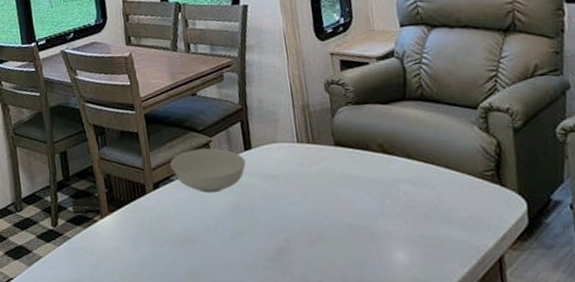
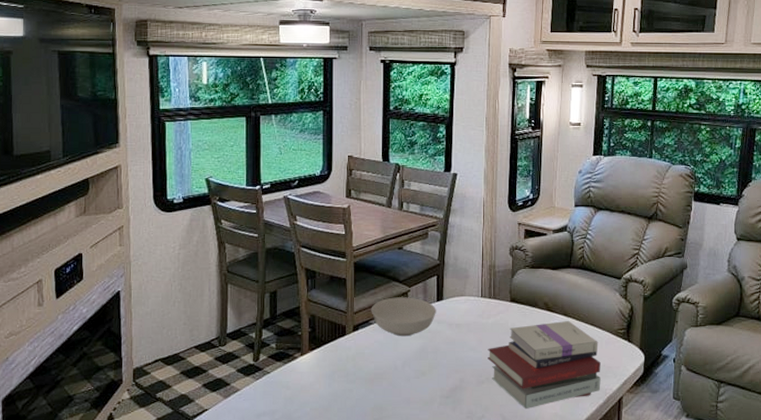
books: none [314,163,471,272] -> present [488,320,601,409]

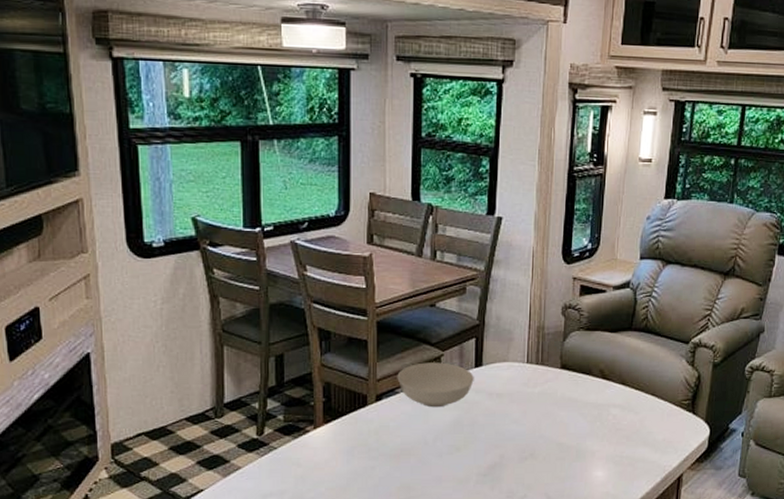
books: present [488,320,601,409] -> none [532,389,661,487]

